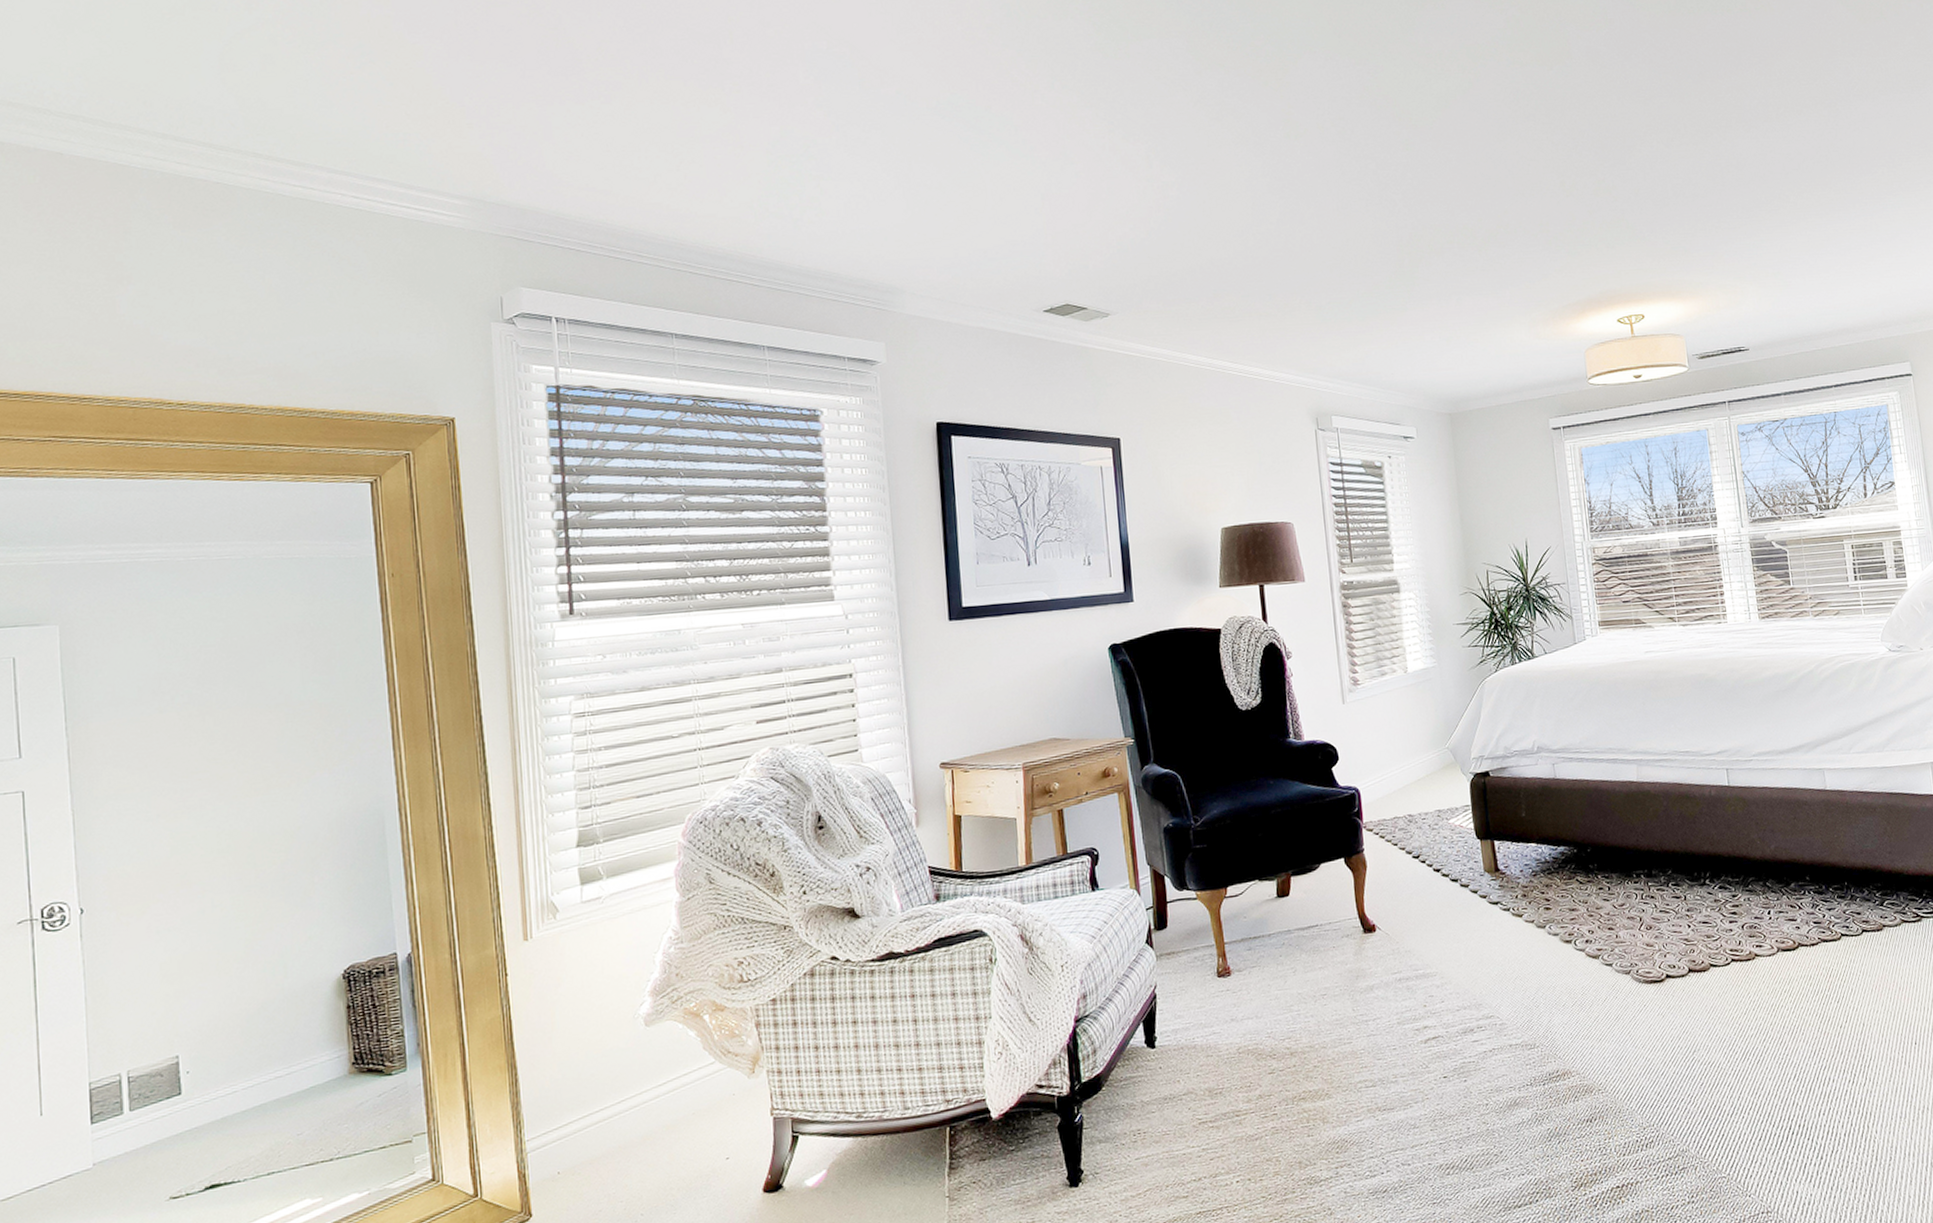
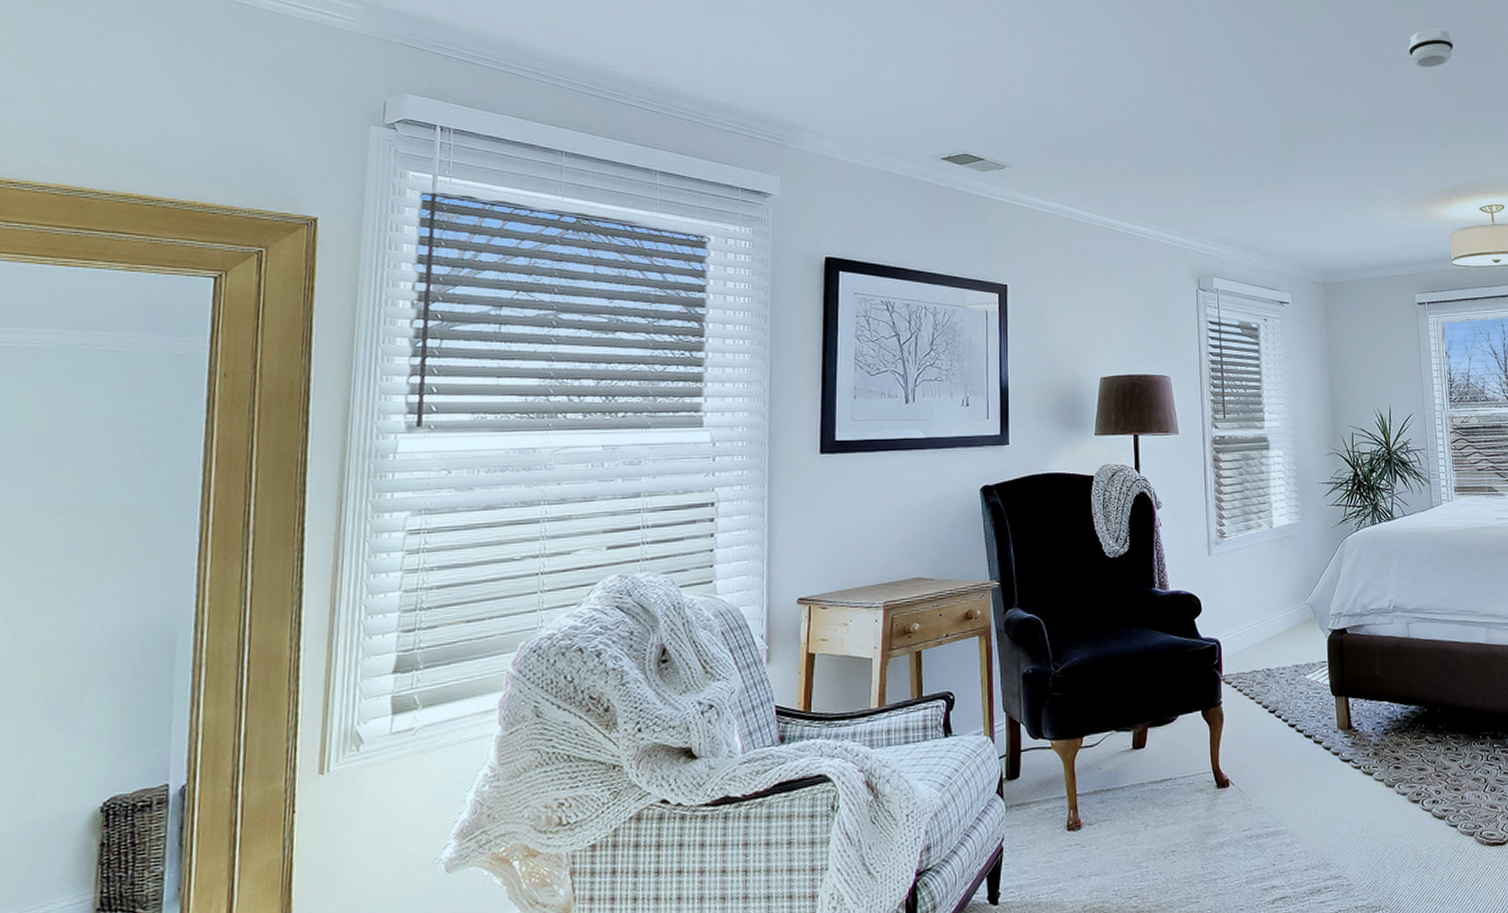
smoke detector: none [1532,122,1583,168] -> present [1408,28,1453,68]

